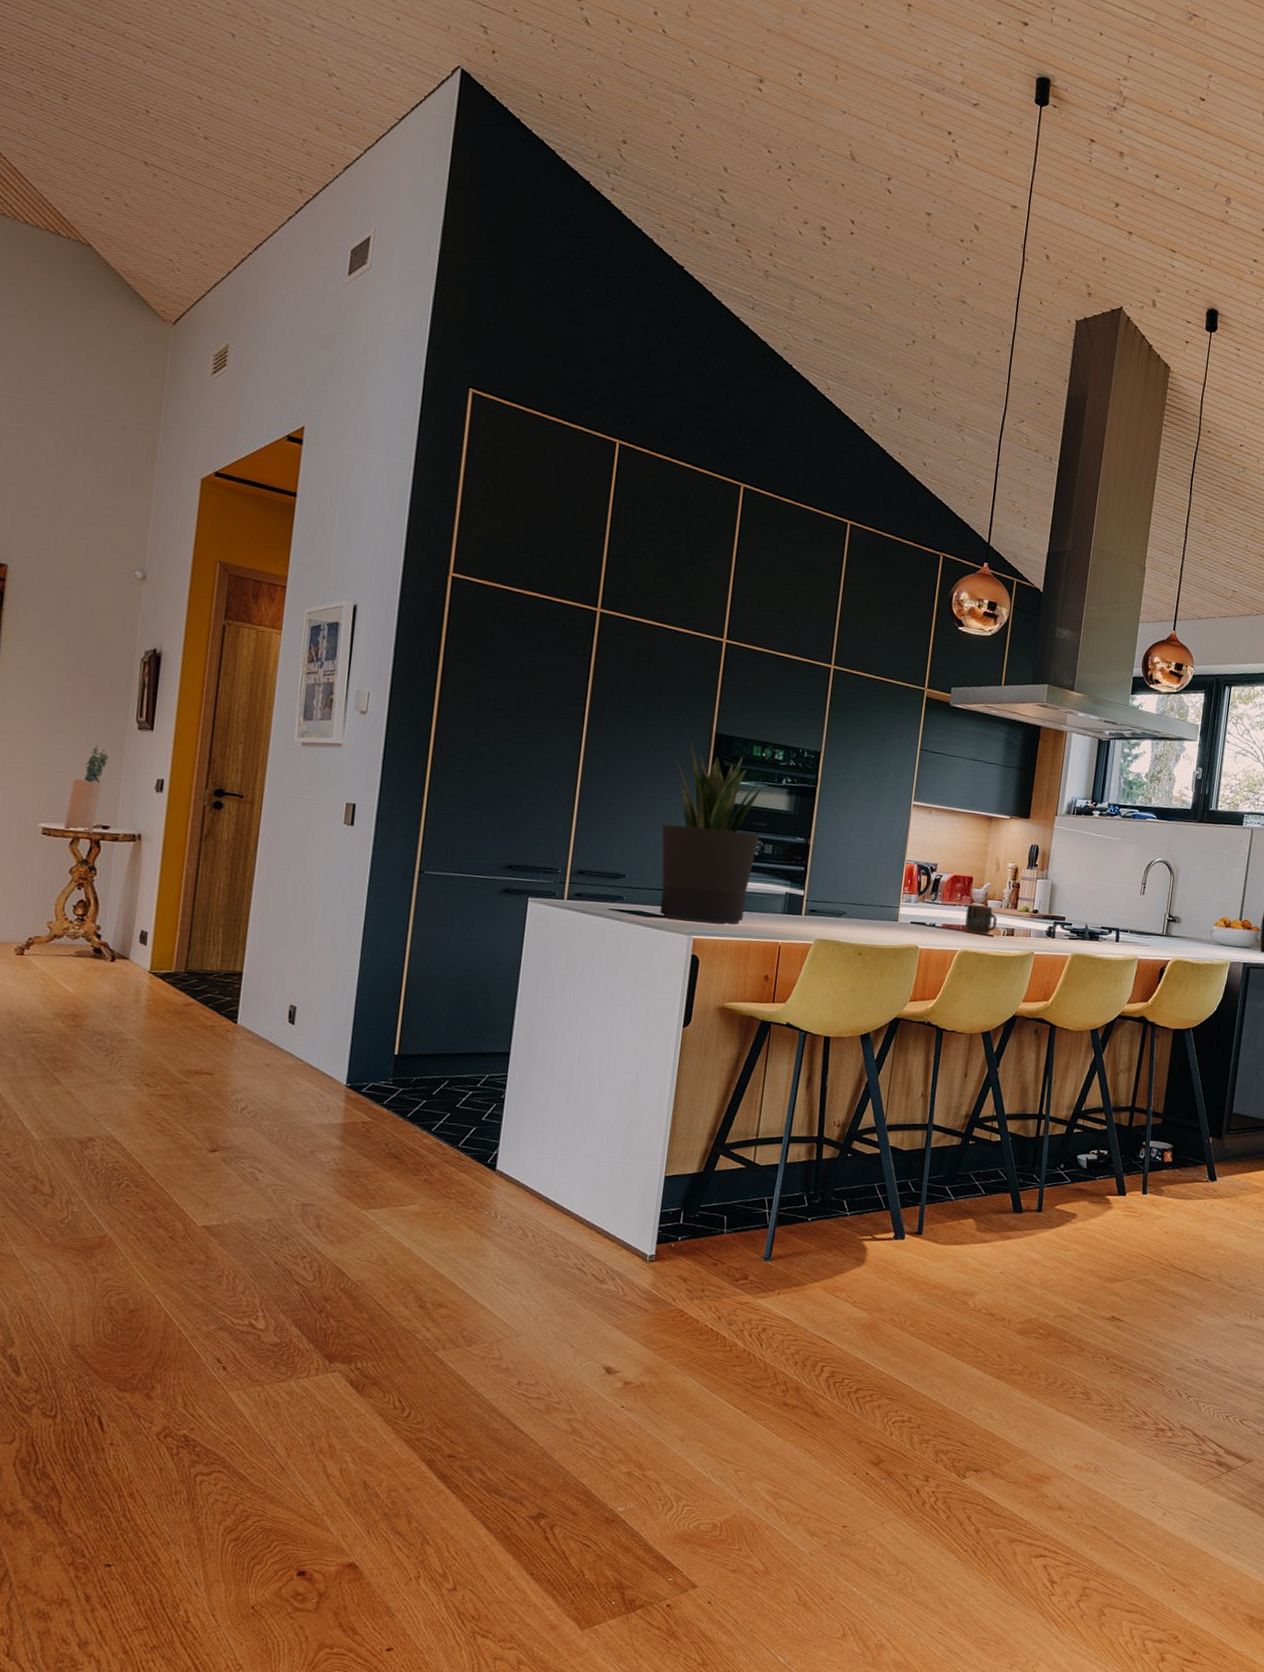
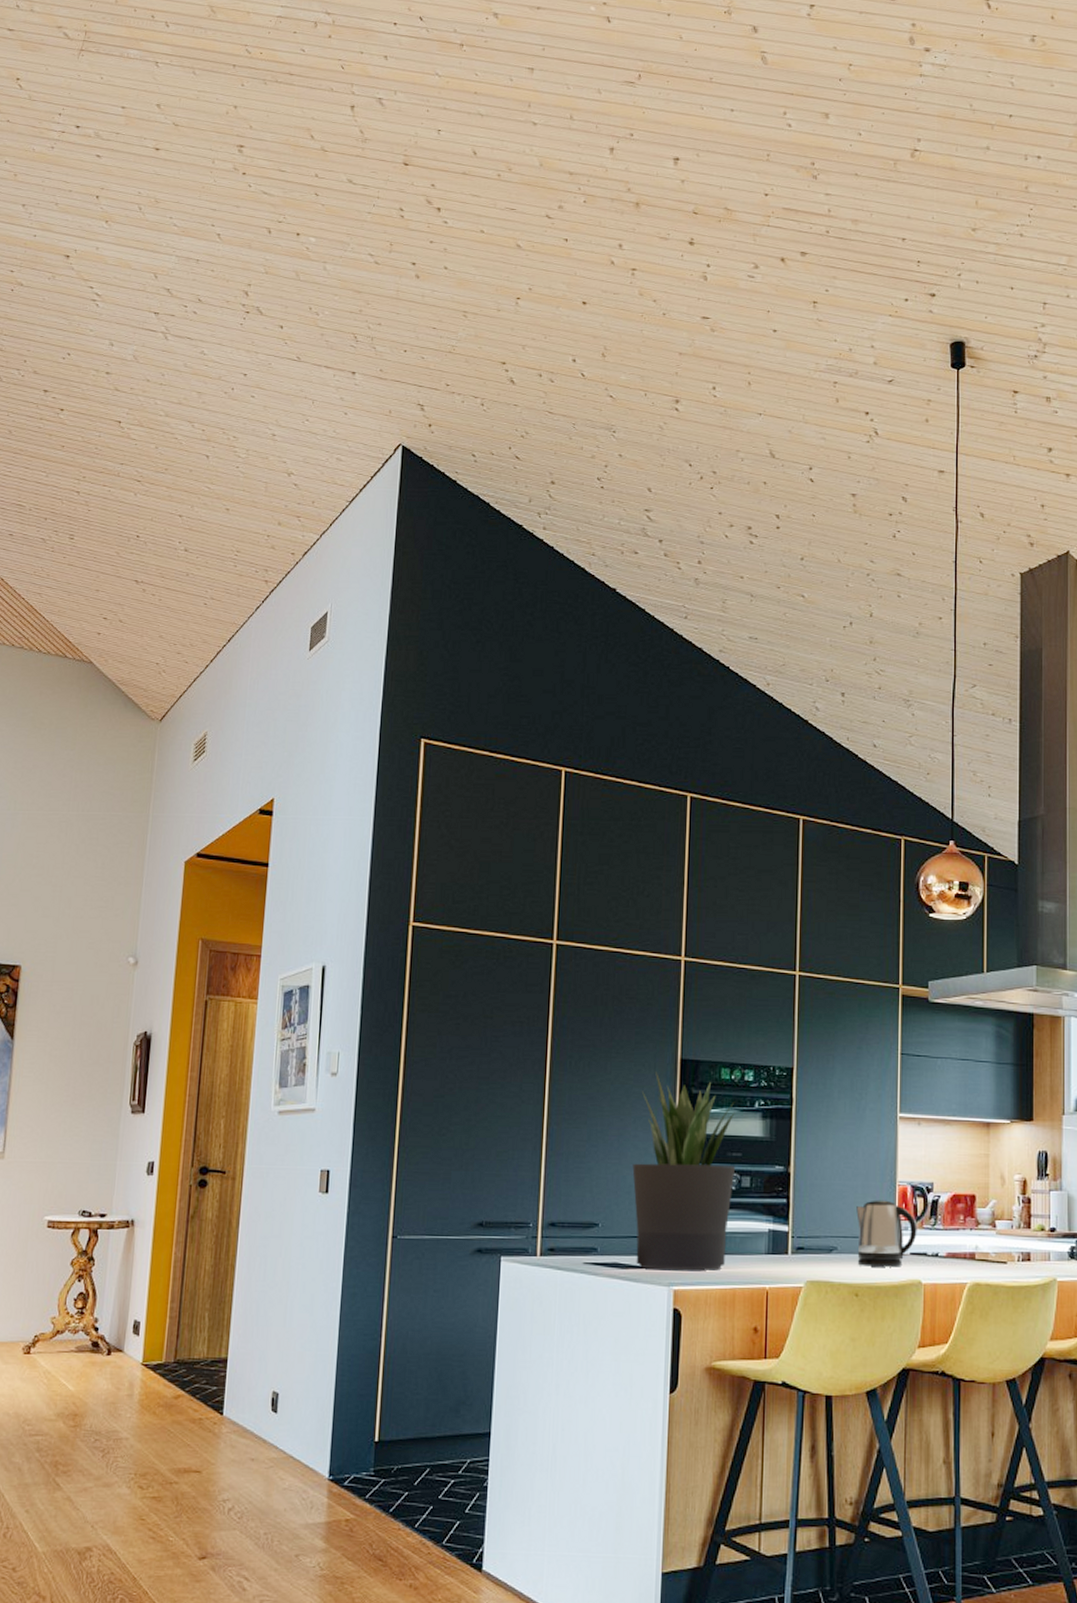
vase: present [63,744,109,835] -> none [66,1132,105,1225]
kettle: none [863,874,919,933] -> present [856,1200,917,1267]
mug: present [965,904,997,935] -> none [971,1227,1009,1261]

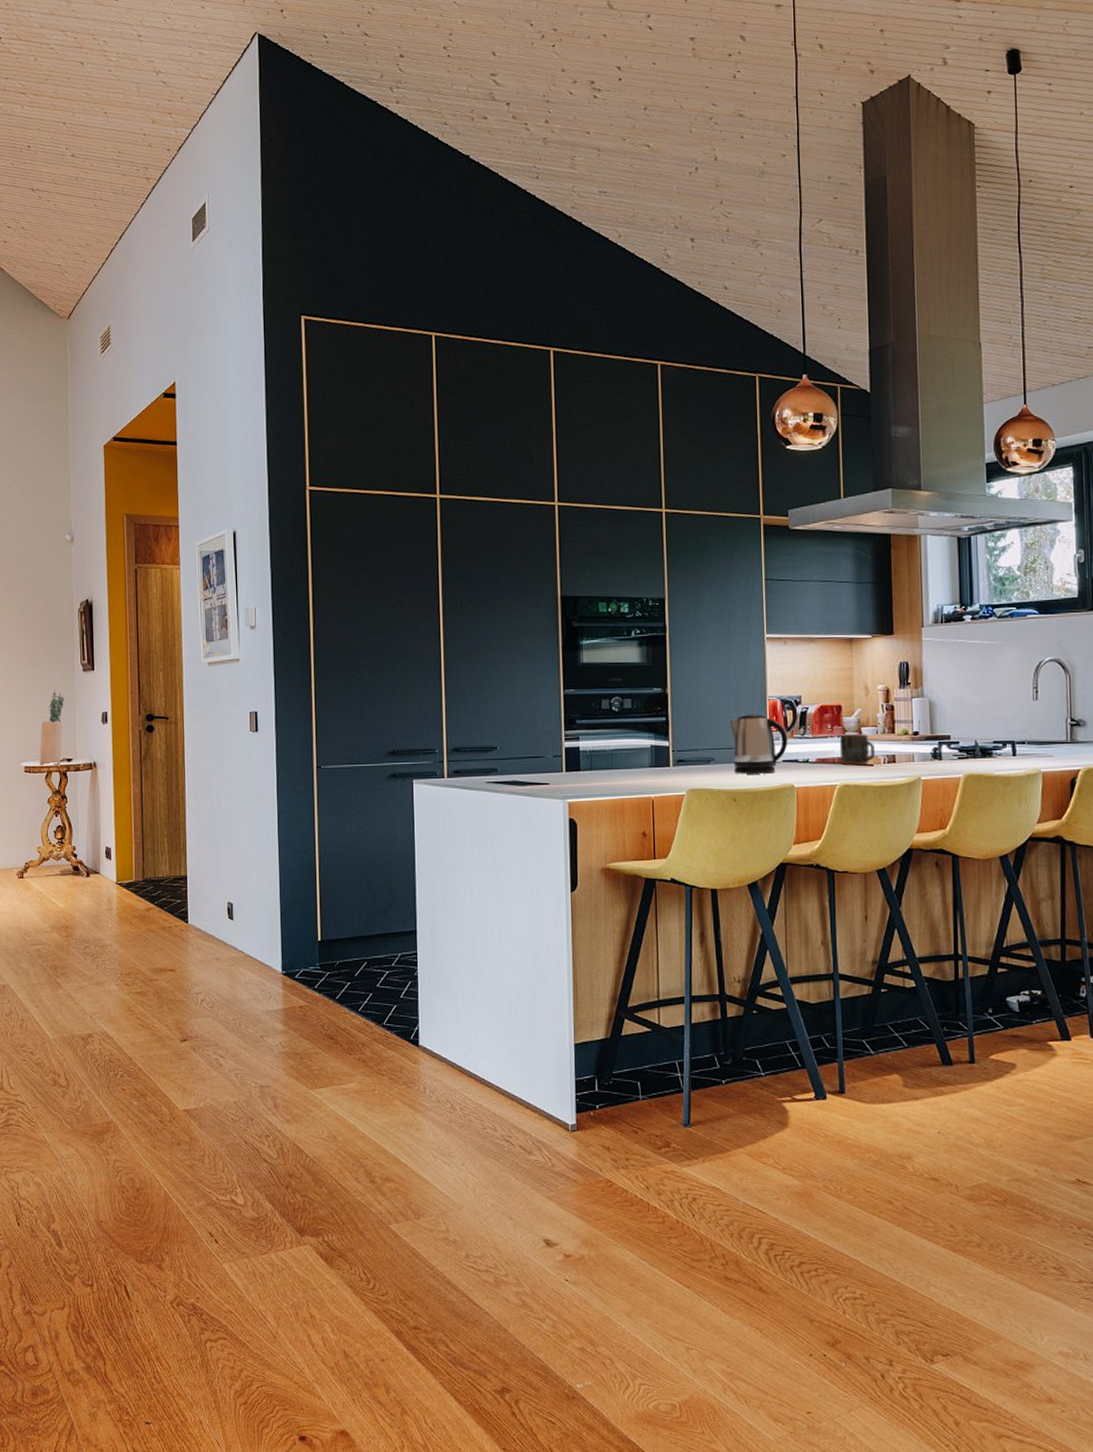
vase: none [66,1132,105,1225] -> present [39,689,65,768]
planter: present [632,1071,735,1271] -> none [524,609,617,786]
mug: none [971,1227,1009,1261] -> present [839,734,875,765]

